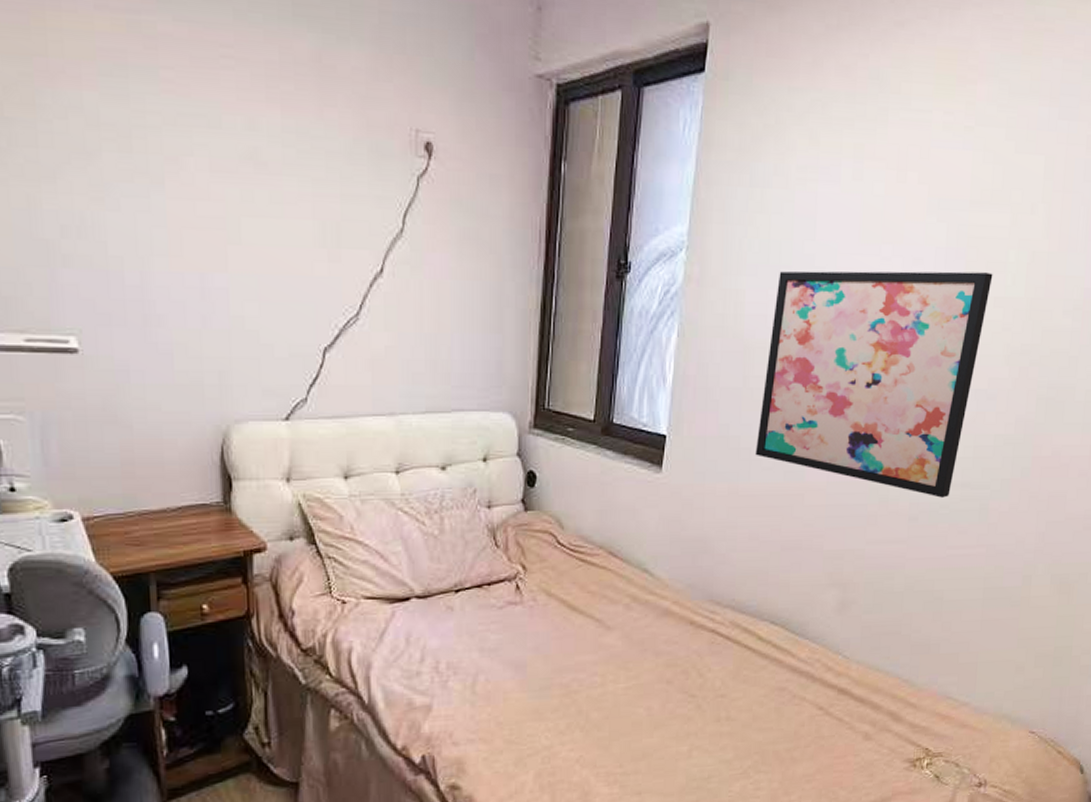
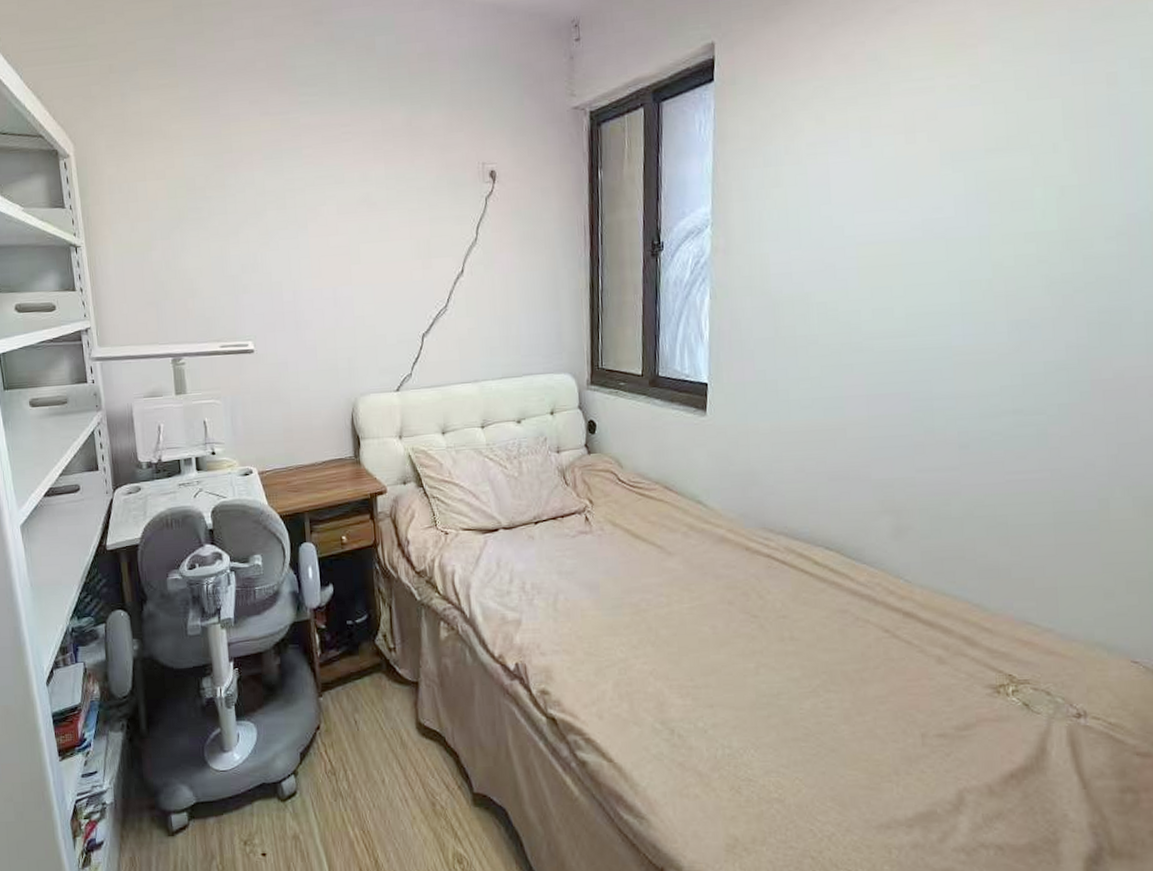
wall art: present [755,271,993,498] -> none [793,211,1020,425]

